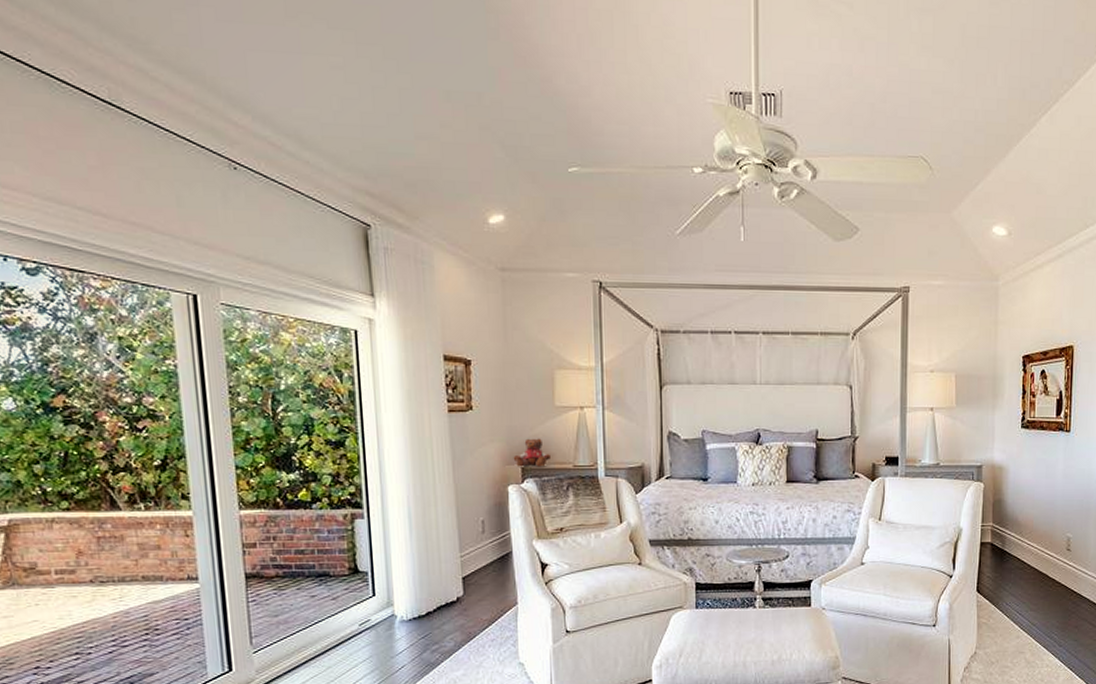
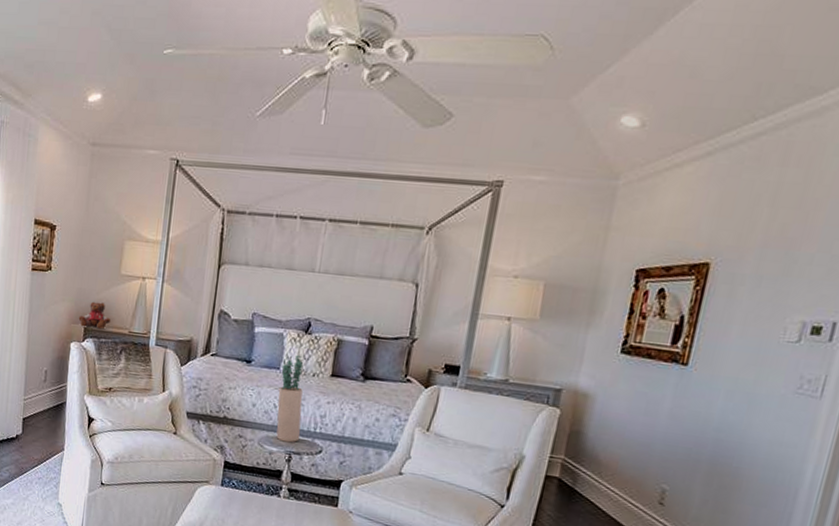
vase: none [738,462,766,553] -> present [276,350,304,443]

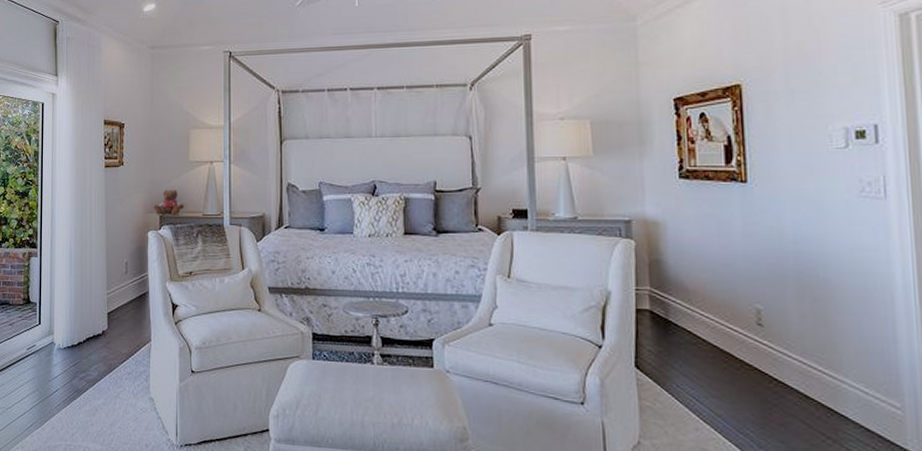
vase: present [276,350,304,443] -> none [355,213,384,306]

